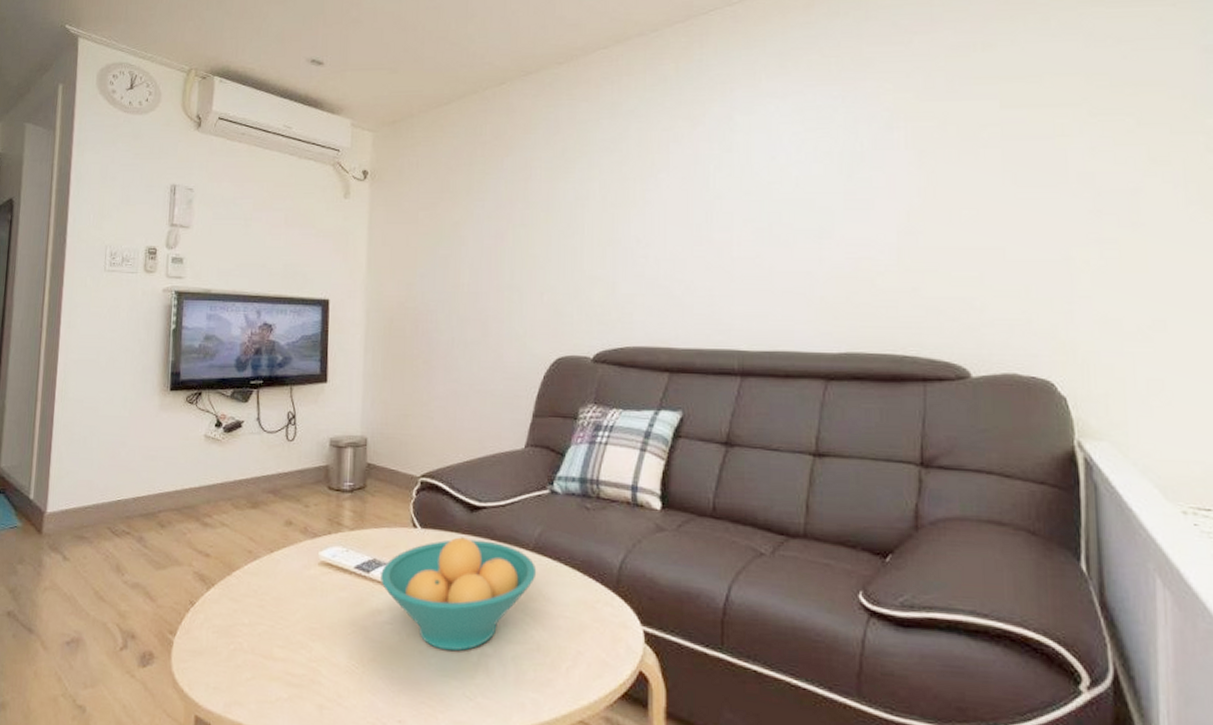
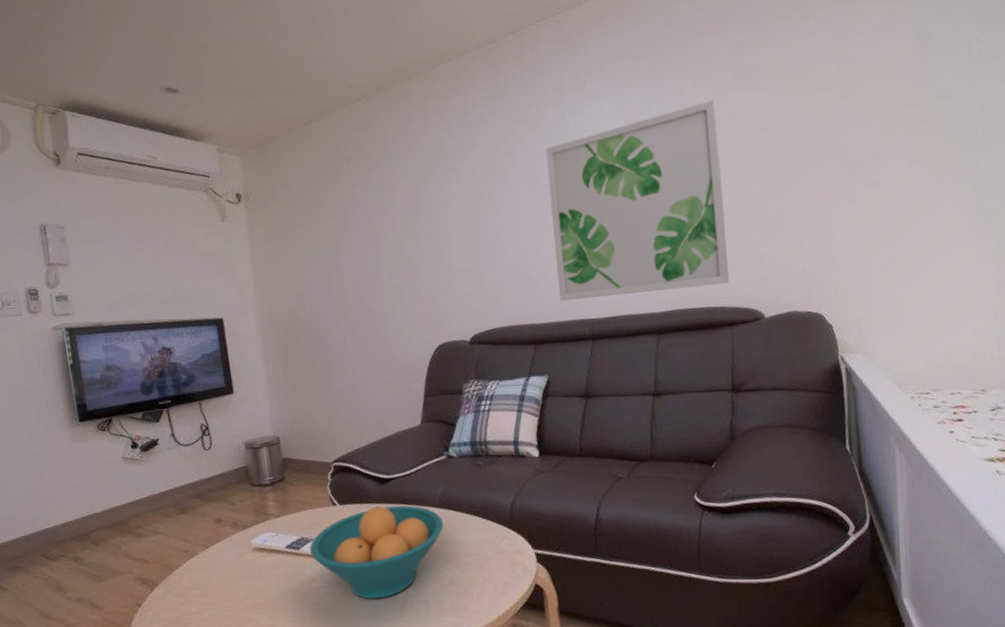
wall art: none [706,108,926,328] -> present [545,100,730,302]

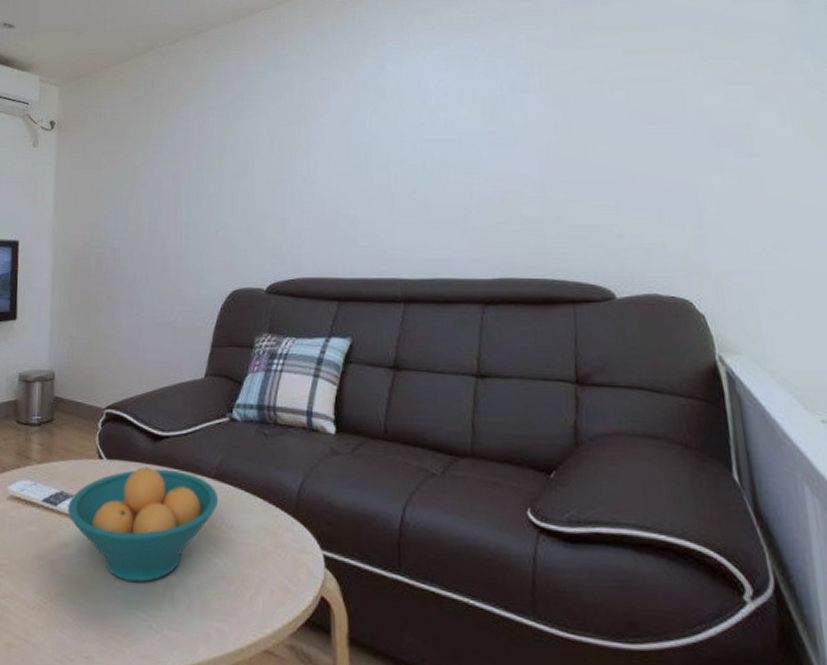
wall art: present [545,100,730,302] -> none [362,56,571,257]

